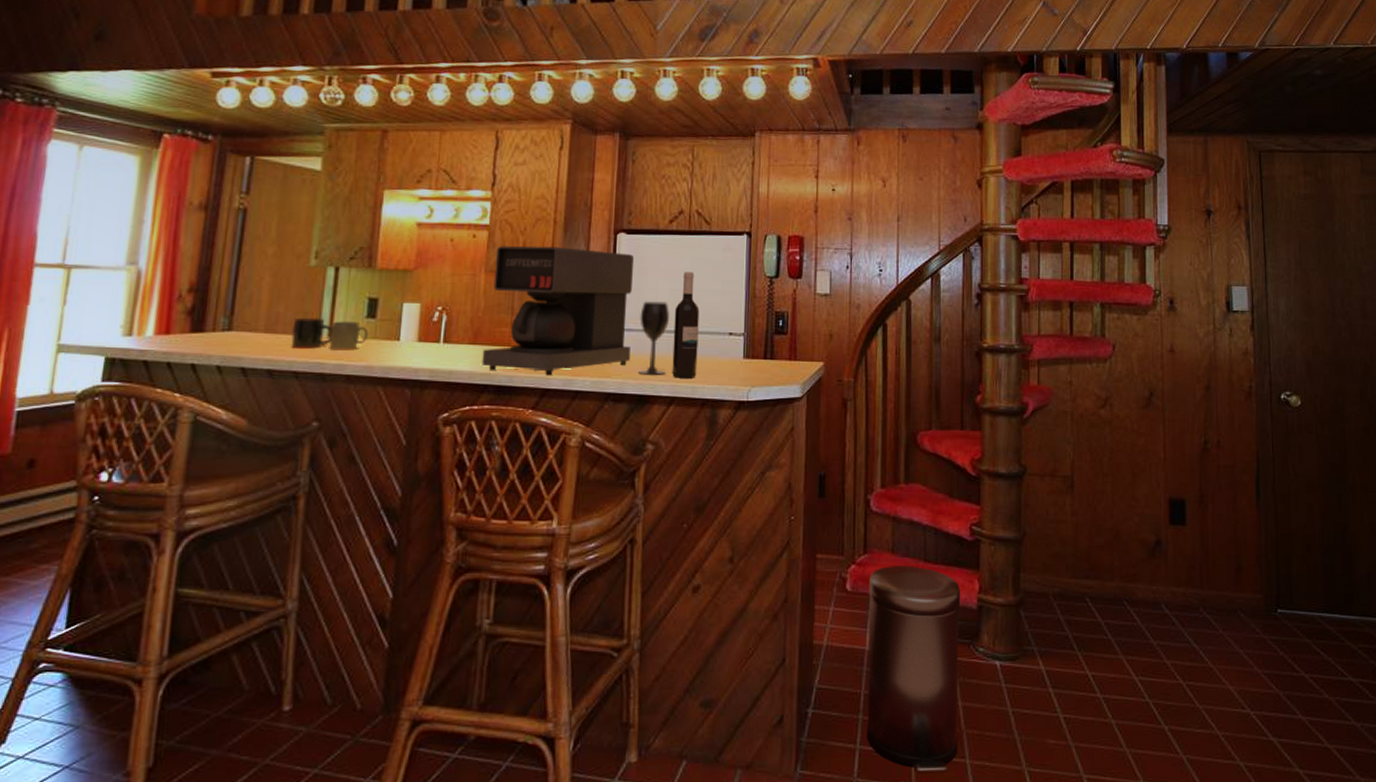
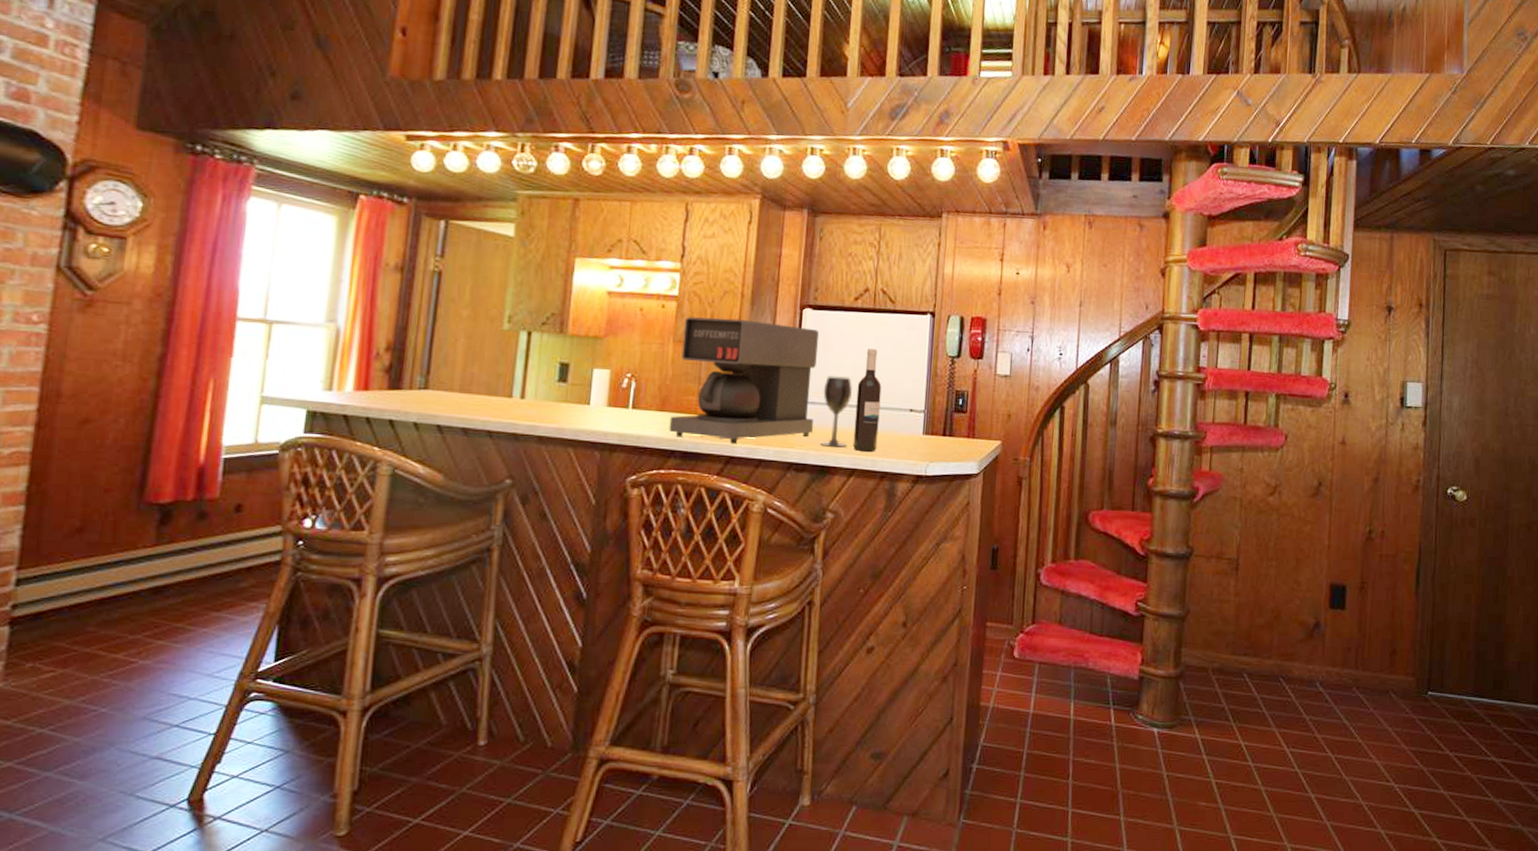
mug: present [291,317,332,350] -> none [485,379,524,411]
mug: present [329,321,369,352] -> none [521,384,560,414]
pedal bin: present [867,566,961,773] -> none [1027,636,1124,827]

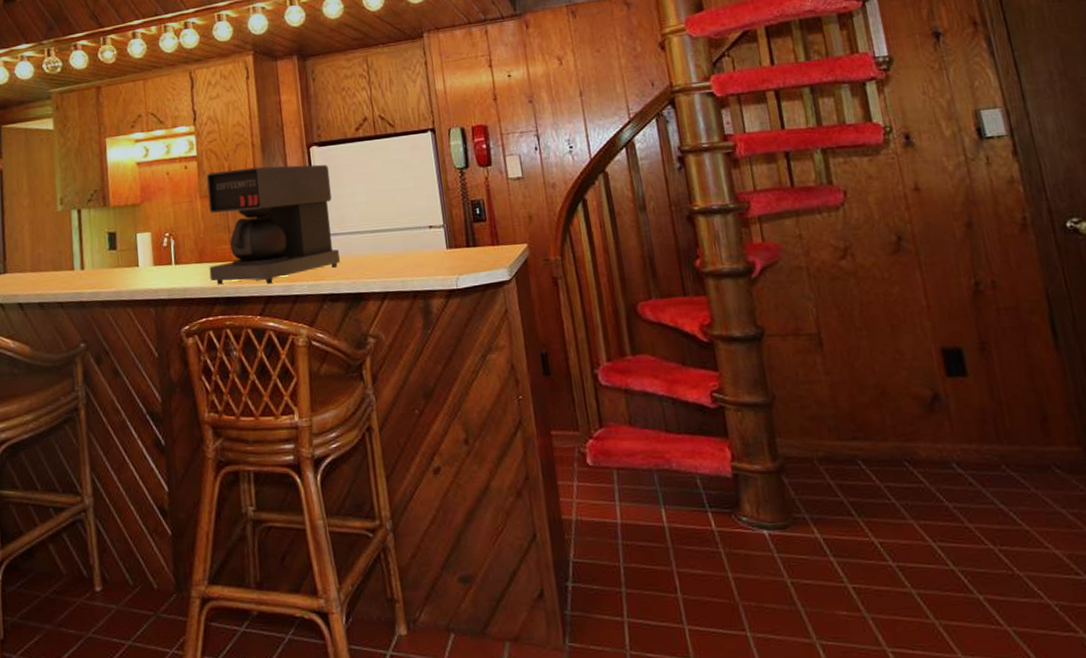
wine glass: present [820,376,853,447] -> none [342,204,375,274]
wine bottle: present [853,349,882,452] -> none [374,173,405,274]

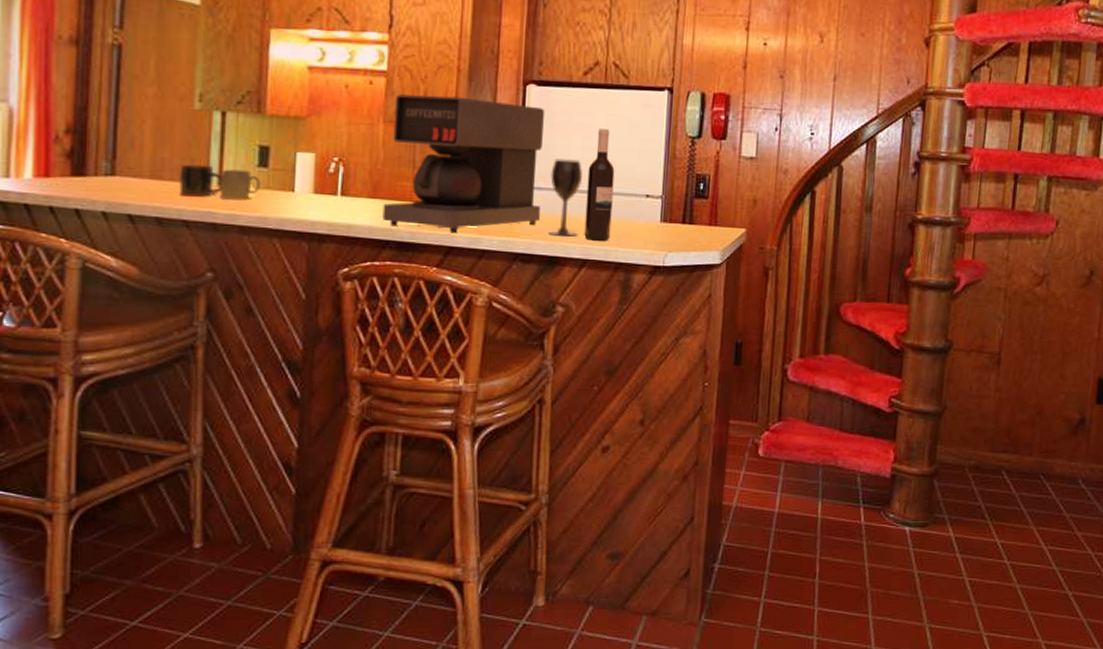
mug: none [52,254,84,282] -> present [179,164,222,198]
mug: none [82,254,113,281] -> present [219,169,261,202]
wine glass: none [342,204,375,274] -> present [549,159,583,237]
wine bottle: none [374,173,405,274] -> present [584,129,615,241]

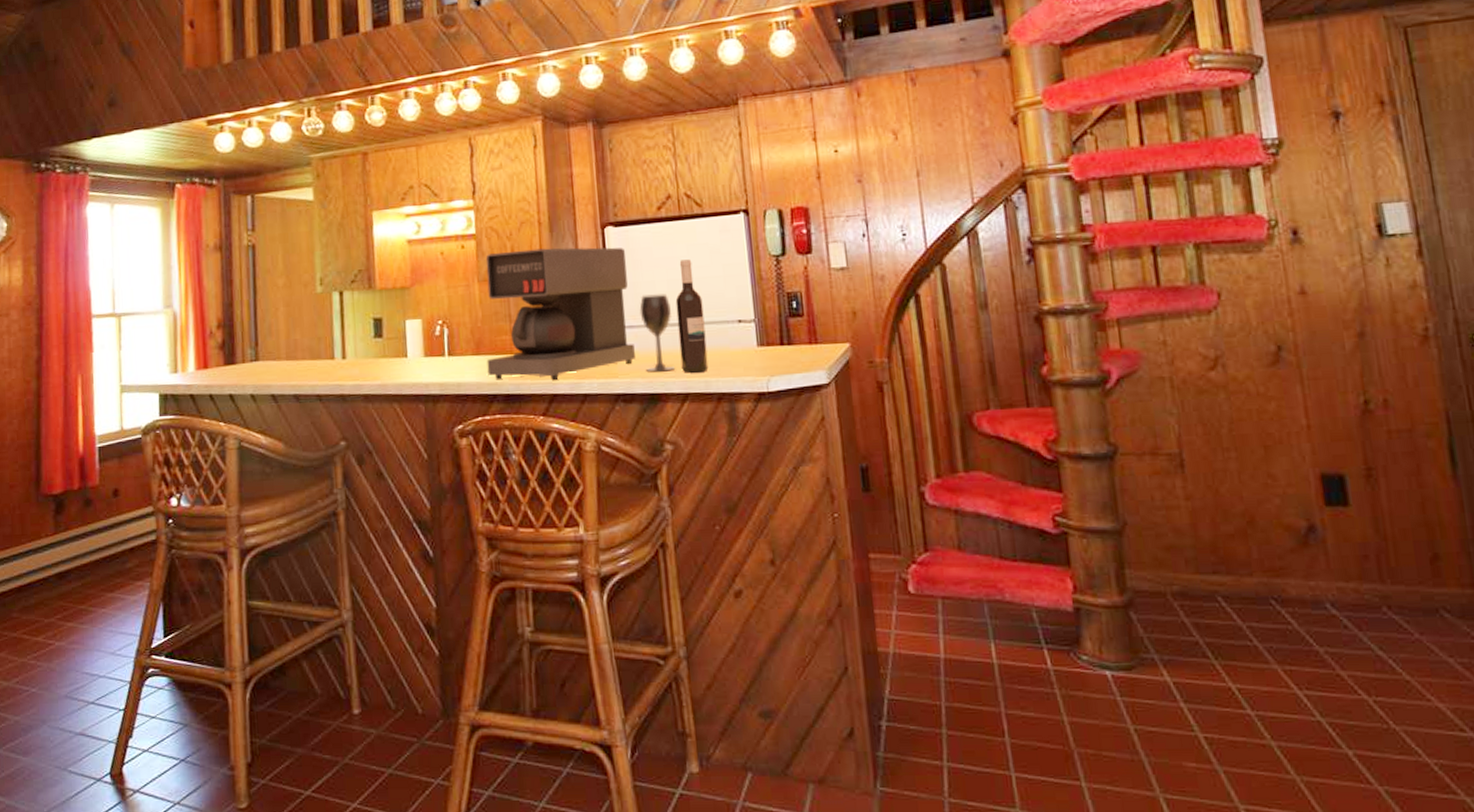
mug: present [179,164,222,198] -> none [310,341,346,373]
mug: present [219,169,261,202] -> none [343,342,379,372]

